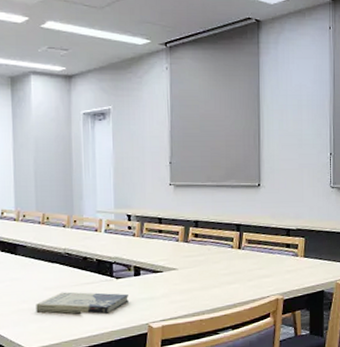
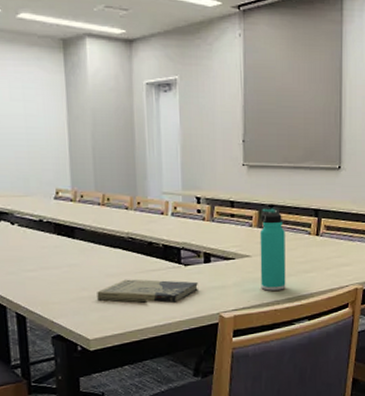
thermos bottle: none [185,223,210,302] -> present [259,208,286,291]

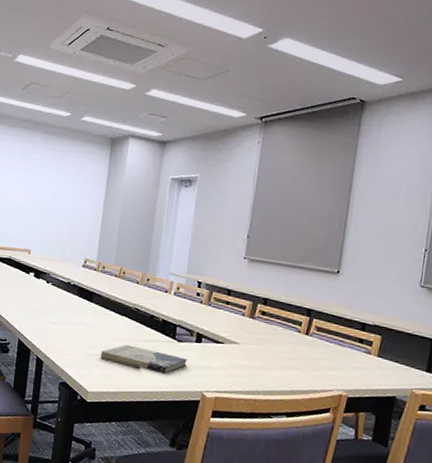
thermos bottle: present [259,208,286,291] -> none [244,300,275,382]

